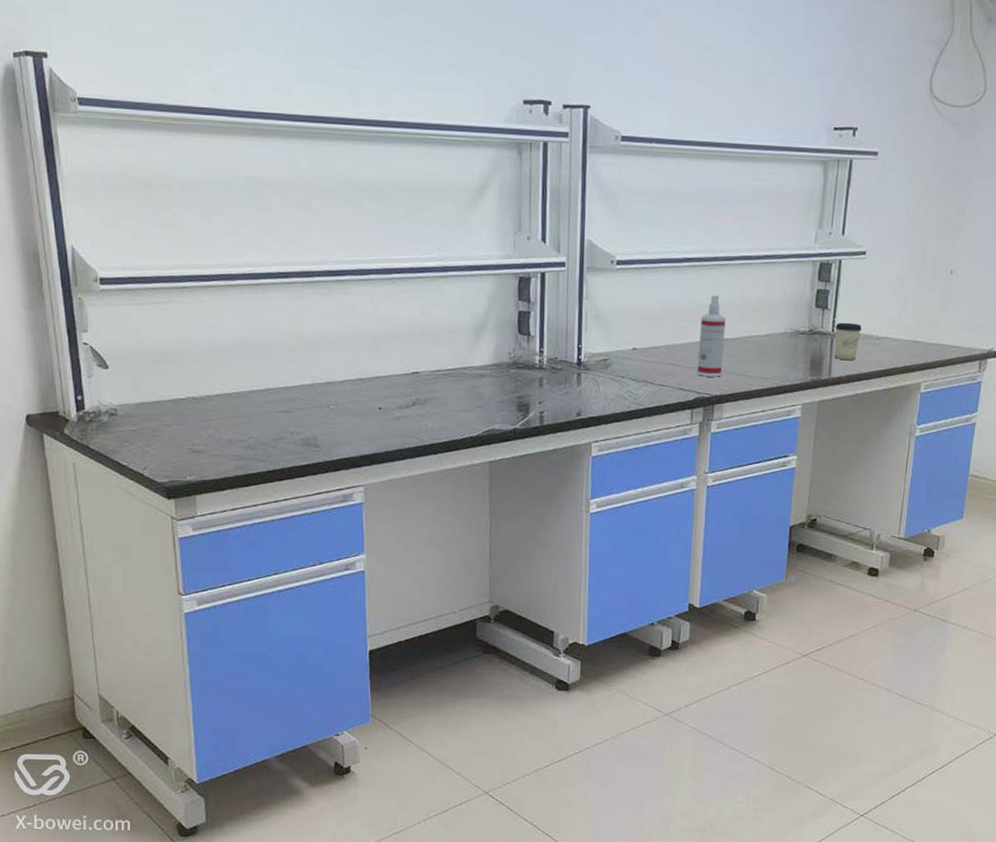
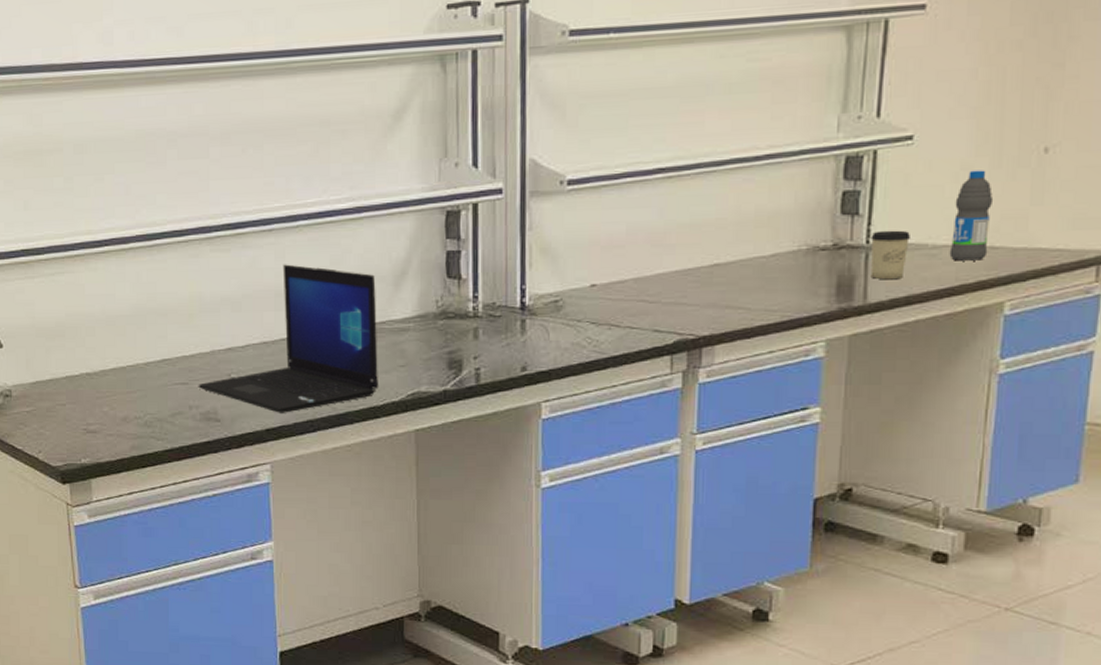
laptop: none [299,311,460,442] -> present [198,264,379,413]
spray bottle: present [697,295,726,377] -> none [677,211,714,313]
water bottle: none [887,282,917,351] -> present [949,170,994,261]

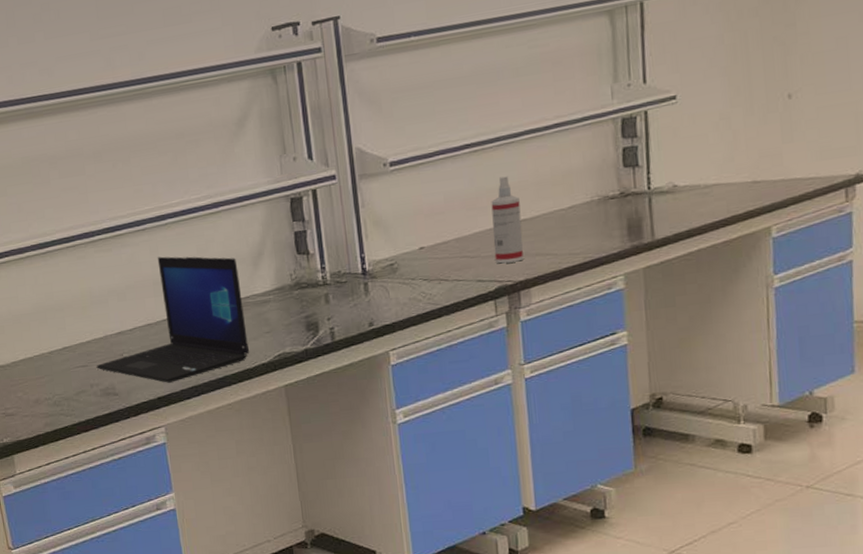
spray bottle: none [677,211,714,313] -> present [491,176,524,264]
cup: present [870,230,910,280] -> none [651,175,684,219]
water bottle: present [949,170,994,261] -> none [718,118,752,197]

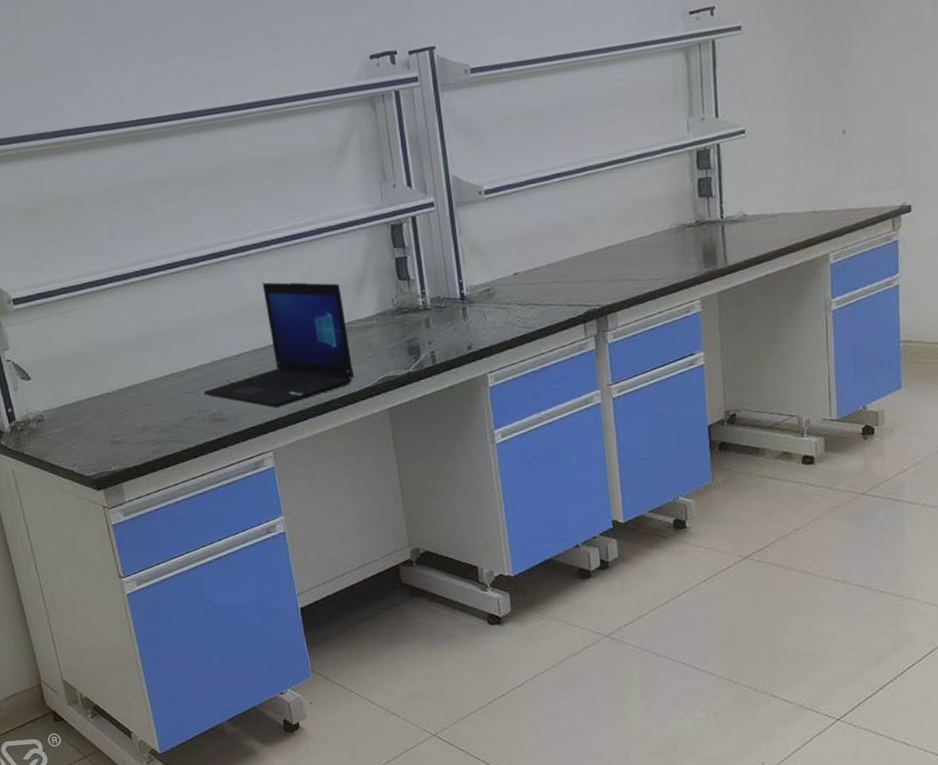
spray bottle: present [491,176,524,264] -> none [579,205,610,289]

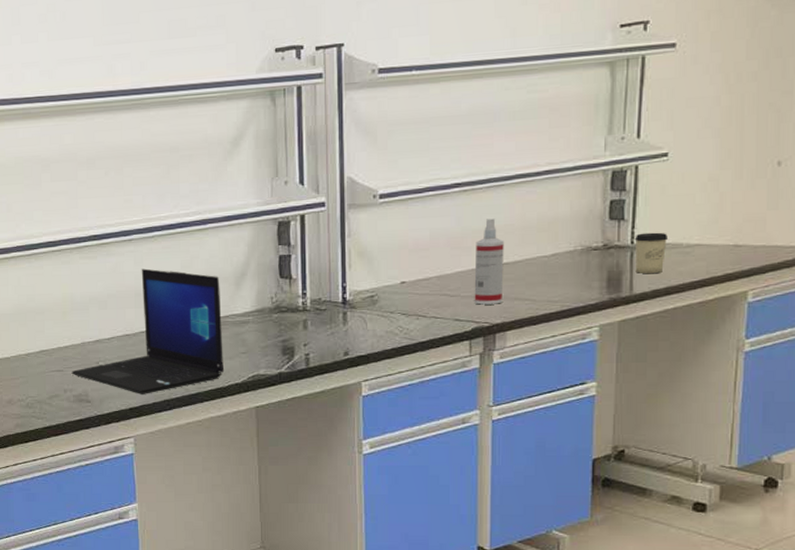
spray bottle: none [579,205,610,289] -> present [474,218,504,305]
cup: none [723,205,753,246] -> present [634,232,667,274]

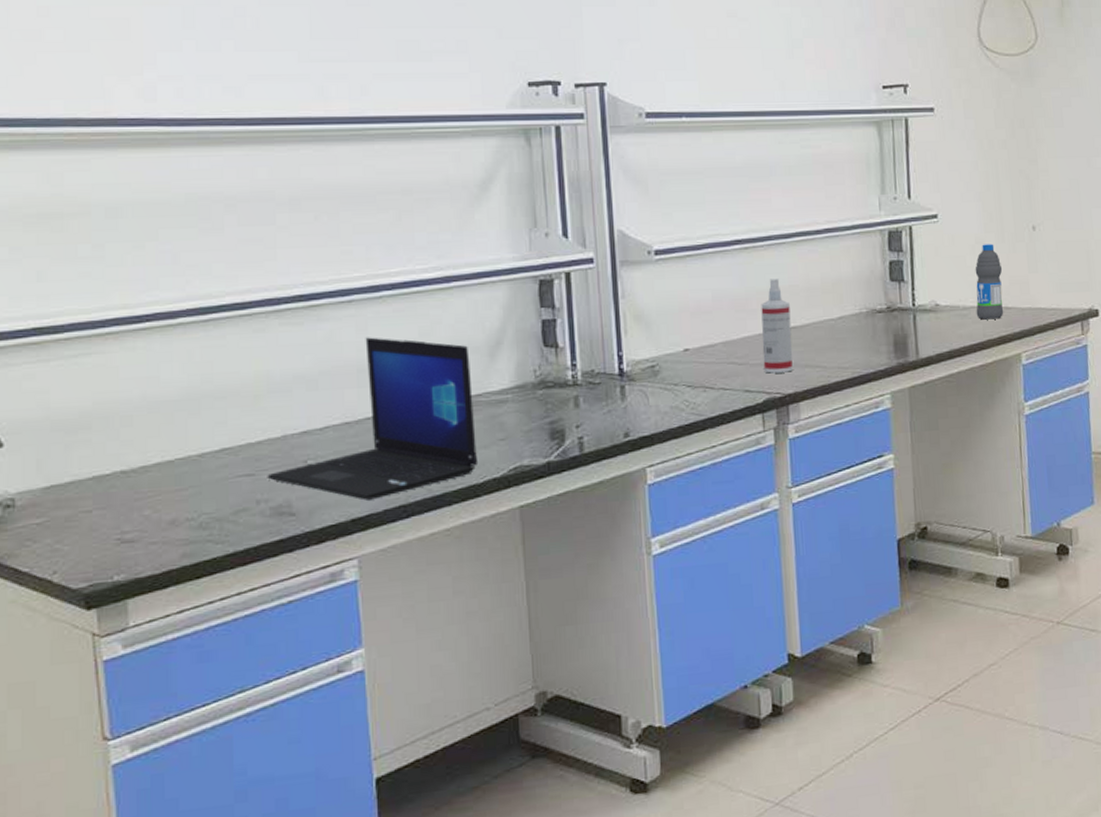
cup: present [634,232,667,274] -> none [915,294,945,338]
water bottle: none [701,181,737,258] -> present [975,244,1004,320]

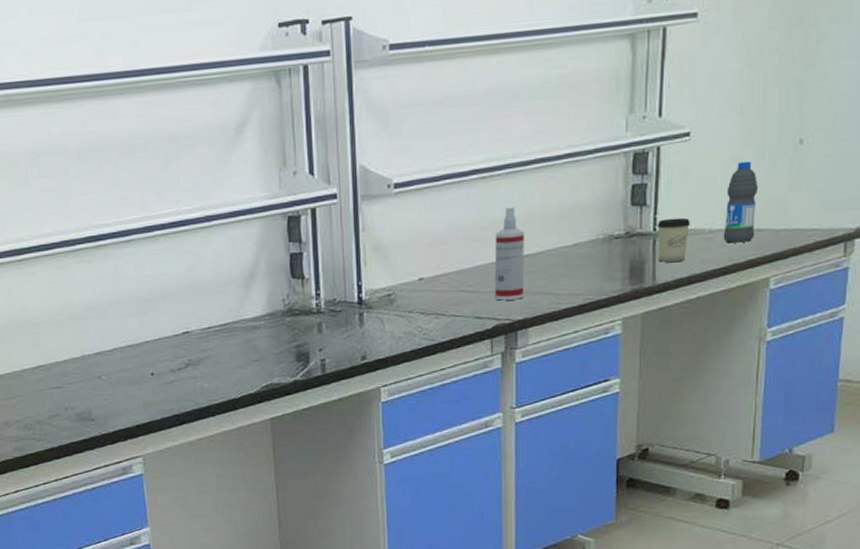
laptop: present [267,337,479,501] -> none [72,272,237,410]
cup: none [915,294,945,338] -> present [657,217,690,263]

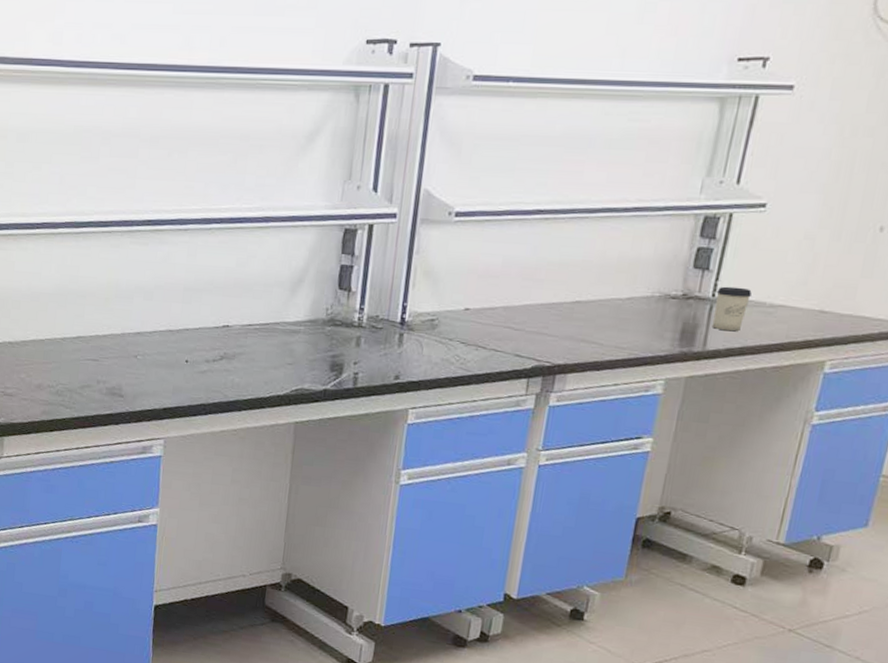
spray bottle: present [494,207,525,301] -> none [538,252,579,344]
water bottle: present [723,161,759,243] -> none [783,240,829,322]

